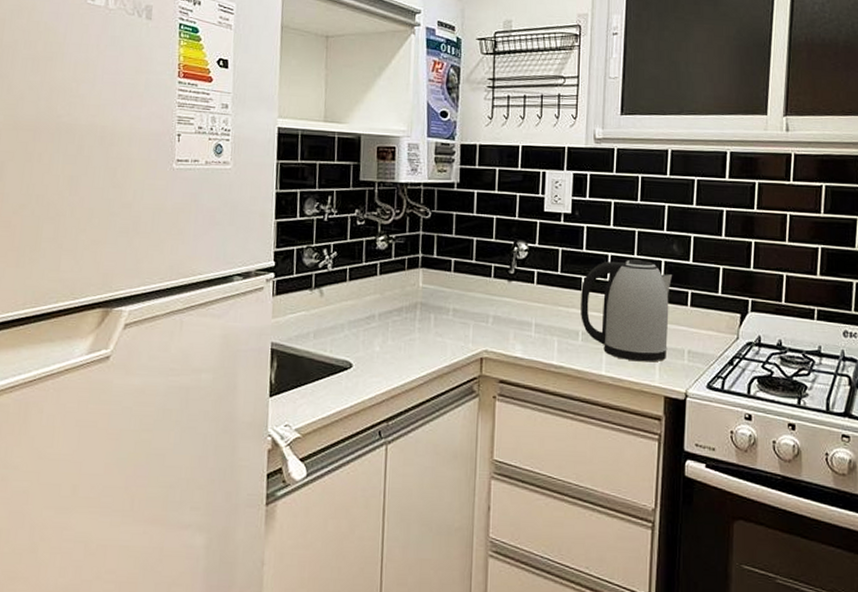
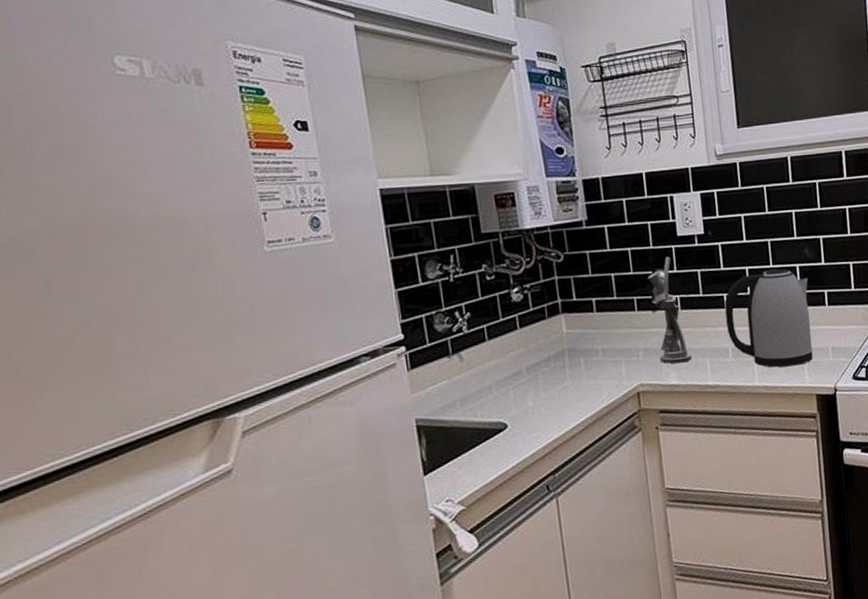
utensil holder: none [508,230,541,337] -> present [647,257,692,364]

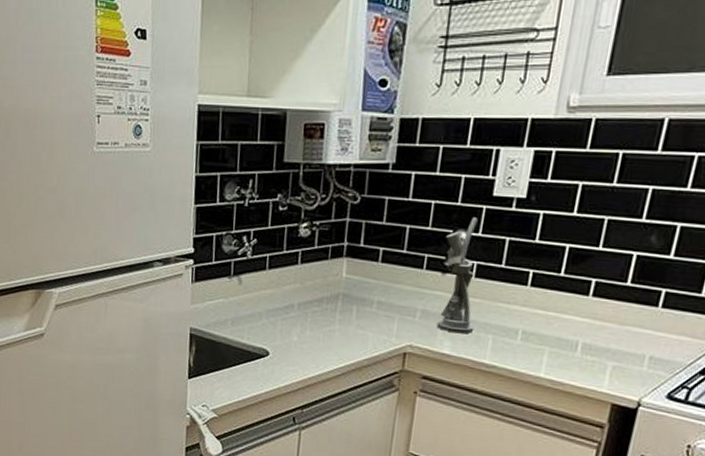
kettle: present [724,268,813,368] -> none [522,252,644,367]

